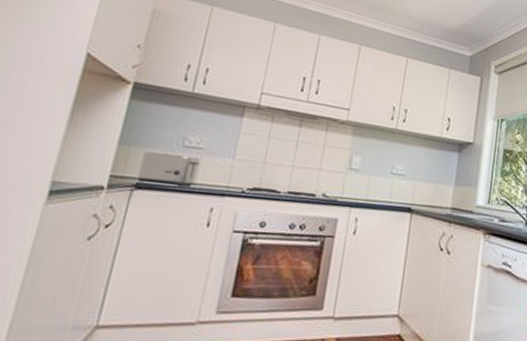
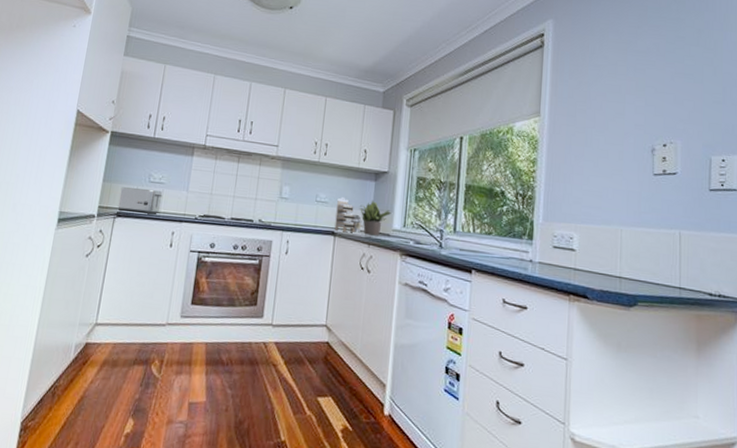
spice rack: none [411,168,444,210] -> present [334,196,364,233]
potted plant: none [440,173,476,213] -> present [359,199,392,236]

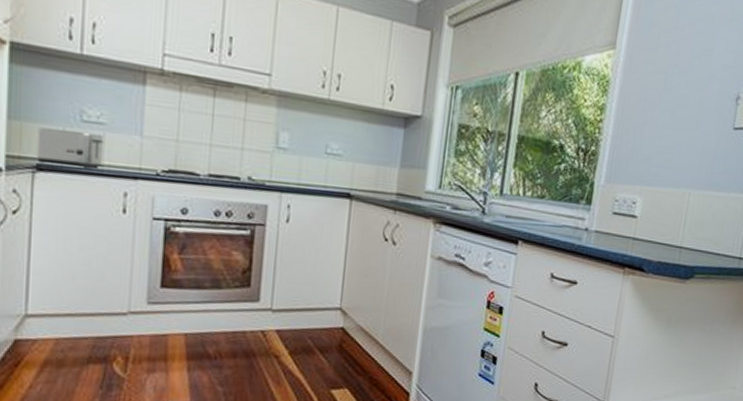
spice rack: present [334,196,364,233] -> none [350,147,388,195]
potted plant: present [359,199,392,236] -> none [382,152,425,200]

